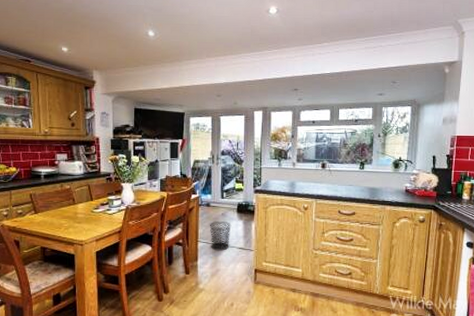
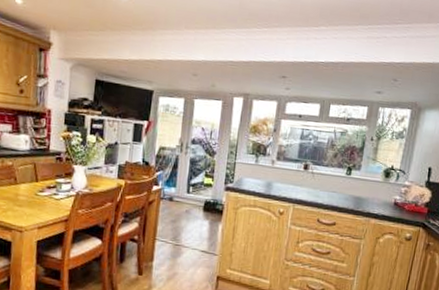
waste bin: present [209,222,232,251] -> none [170,218,196,253]

